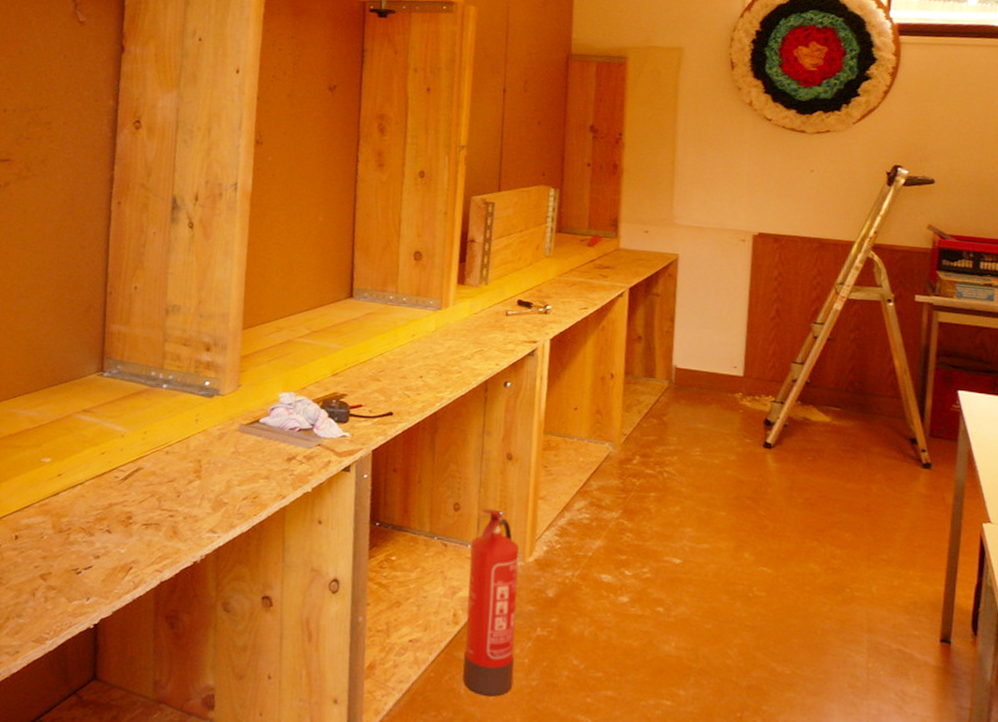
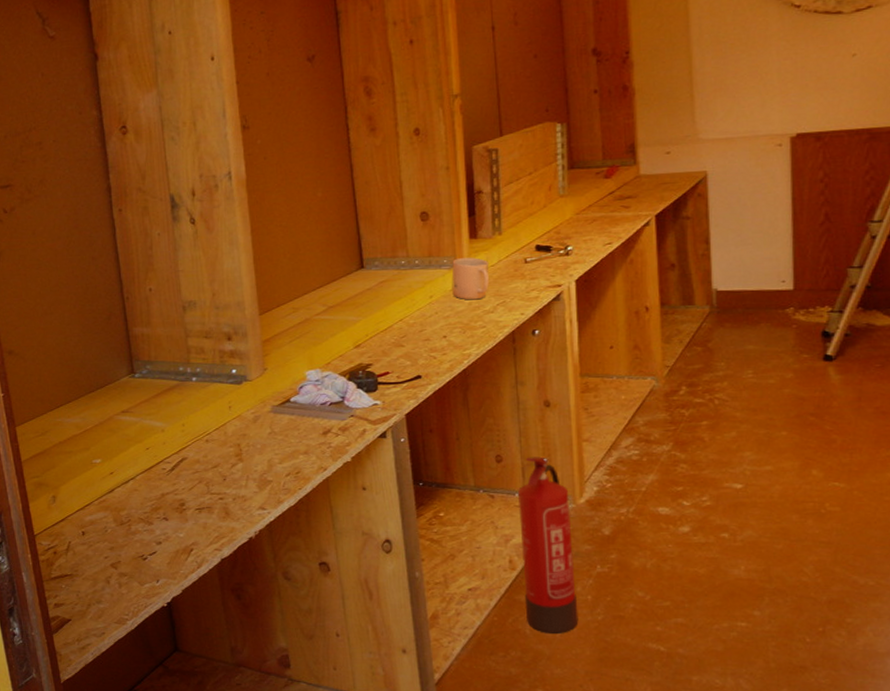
mug: none [434,301,473,345] -> present [451,257,490,300]

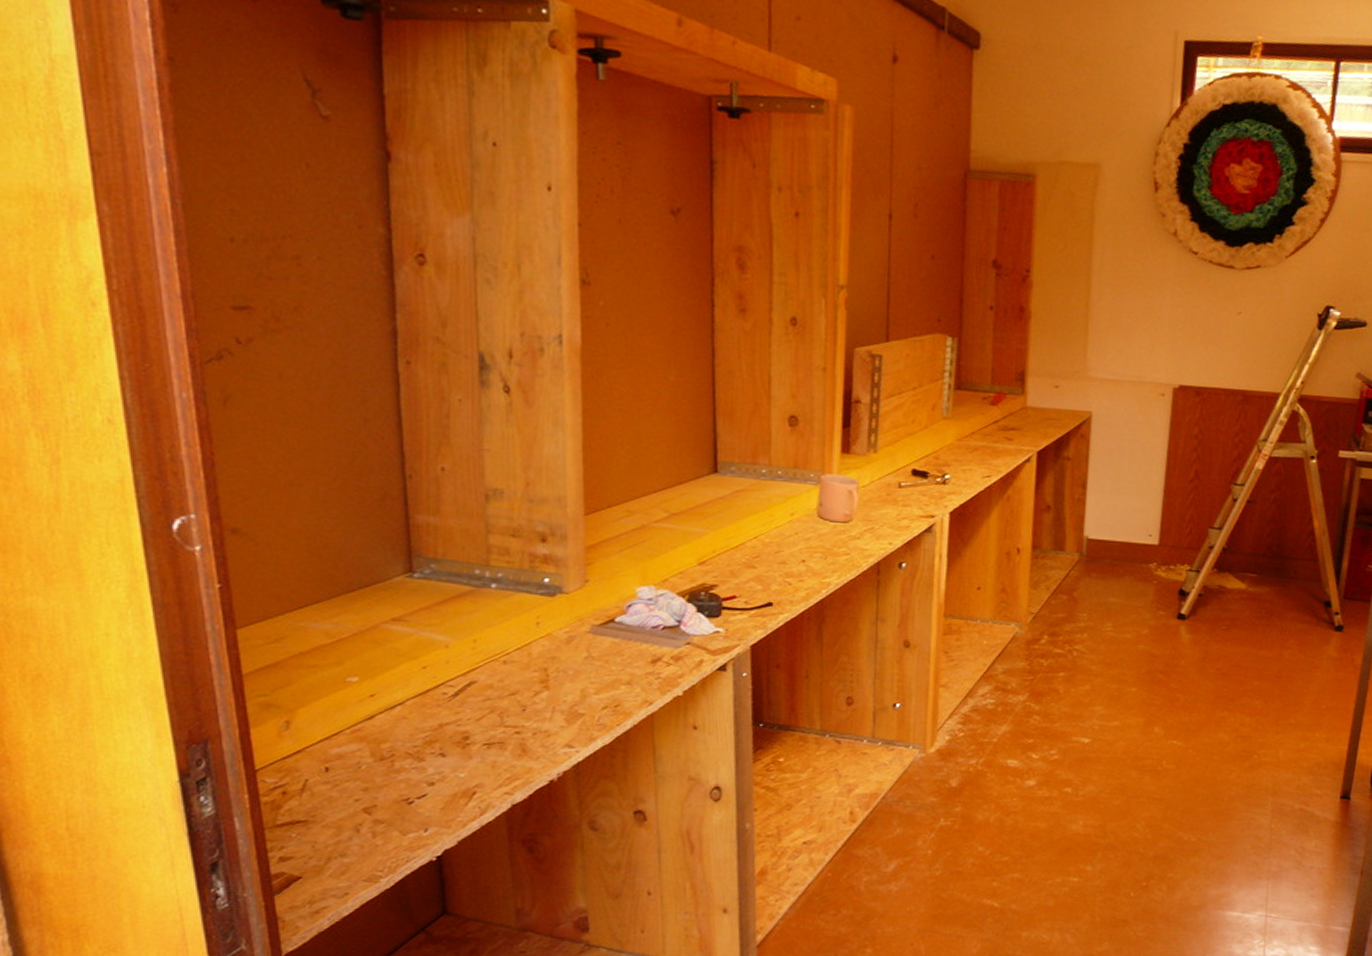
fire extinguisher: present [518,457,579,633] -> none [862,700,920,890]

